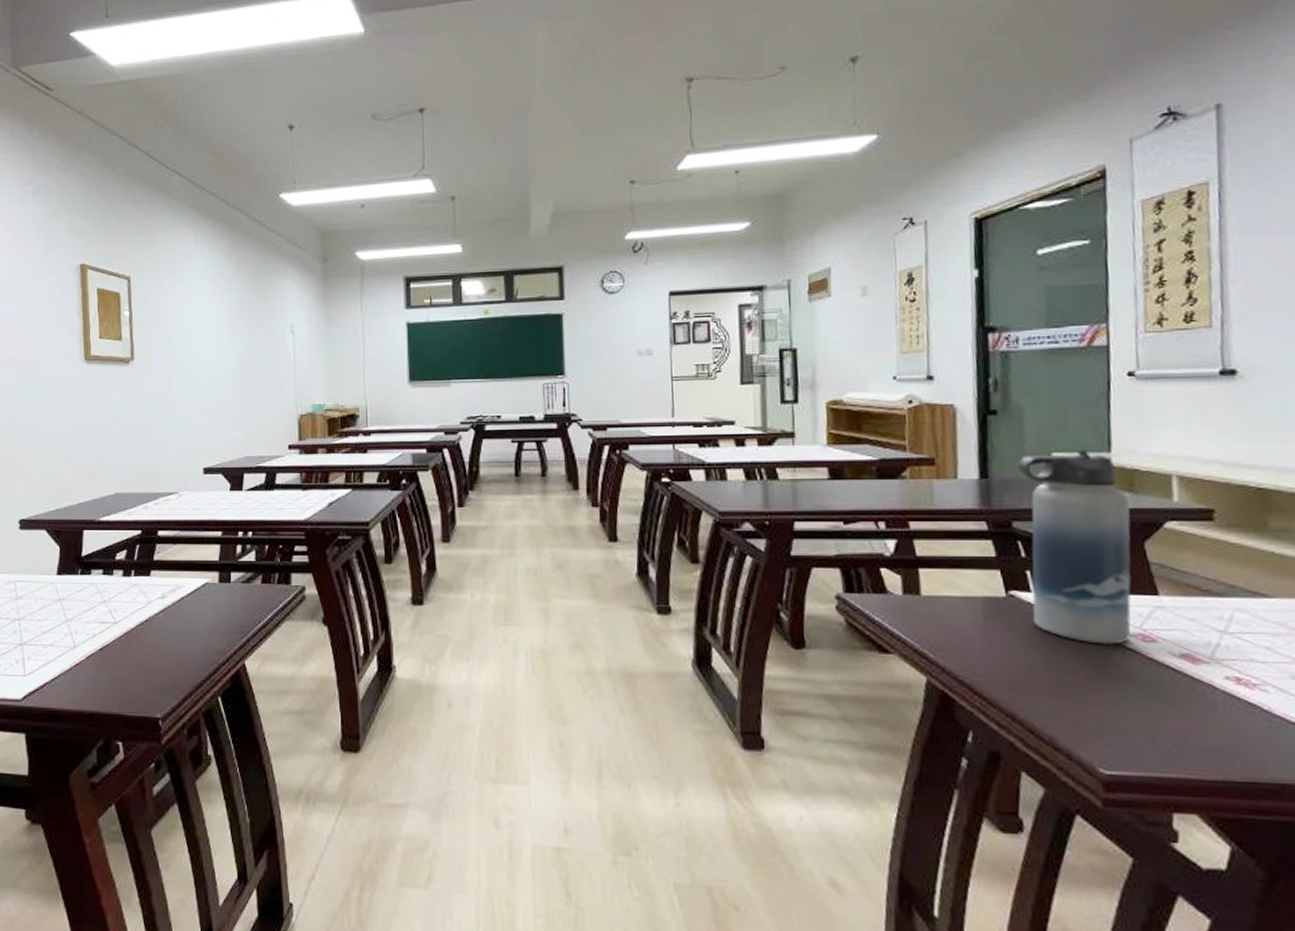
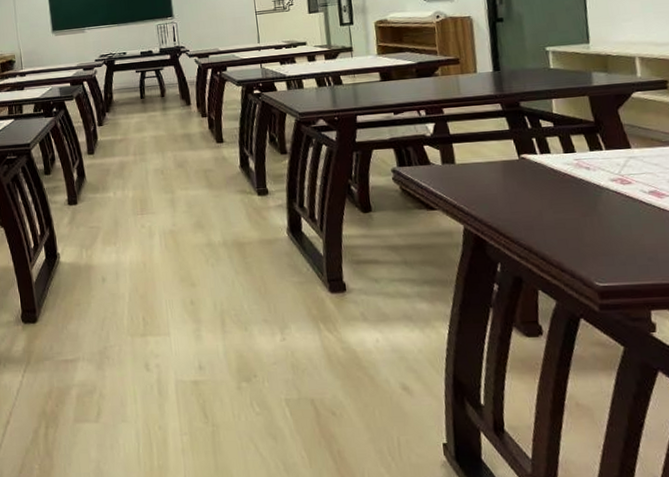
water bottle: present [1018,449,1131,645] -> none [521,42,612,189]

